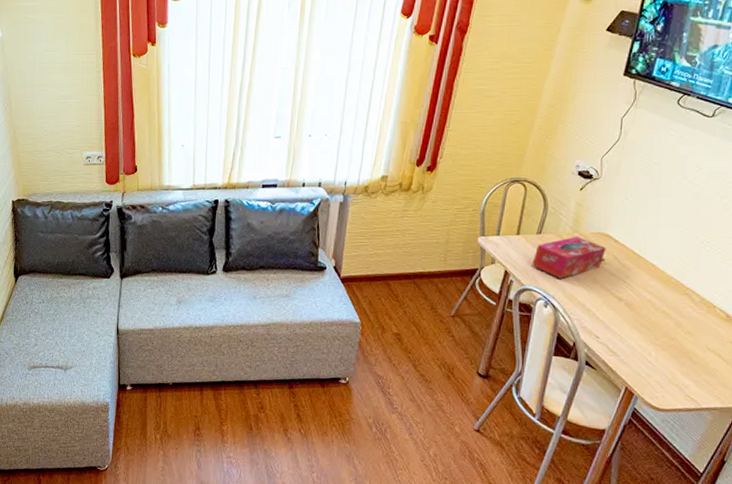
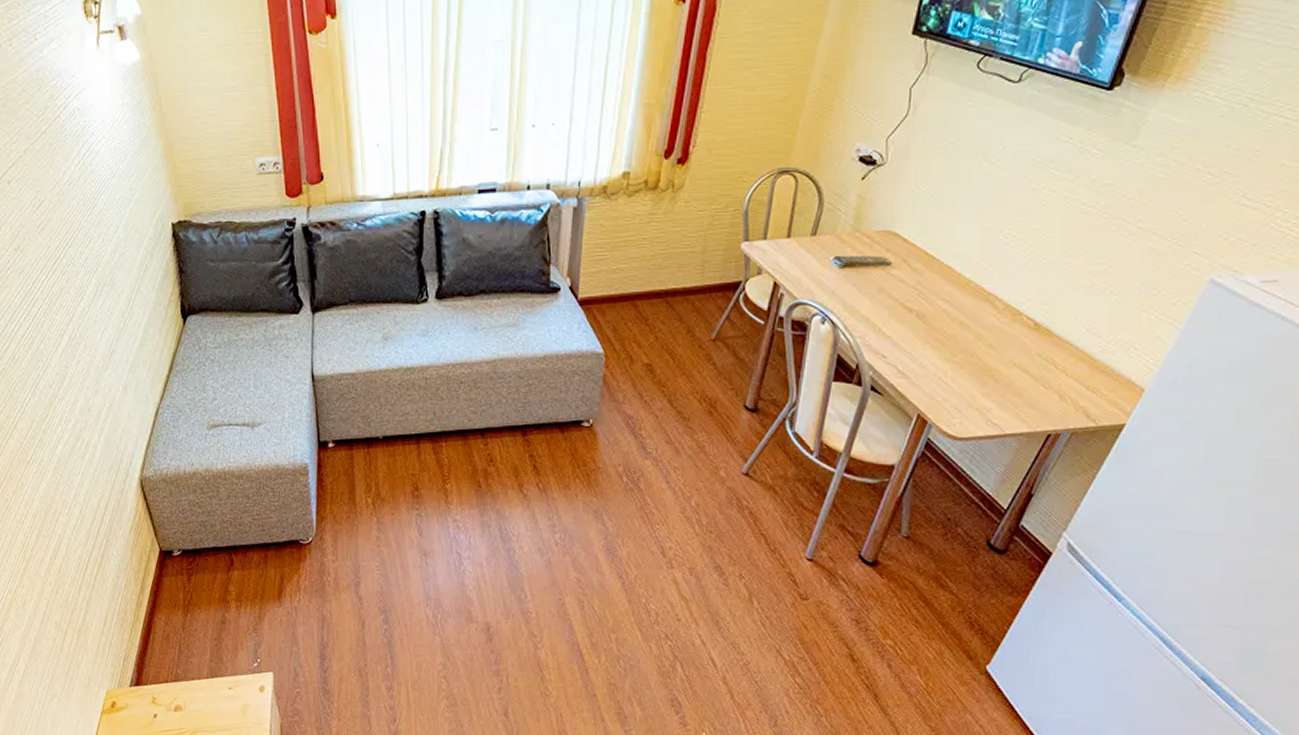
tissue box: present [532,236,606,279] -> none [805,236,894,288]

